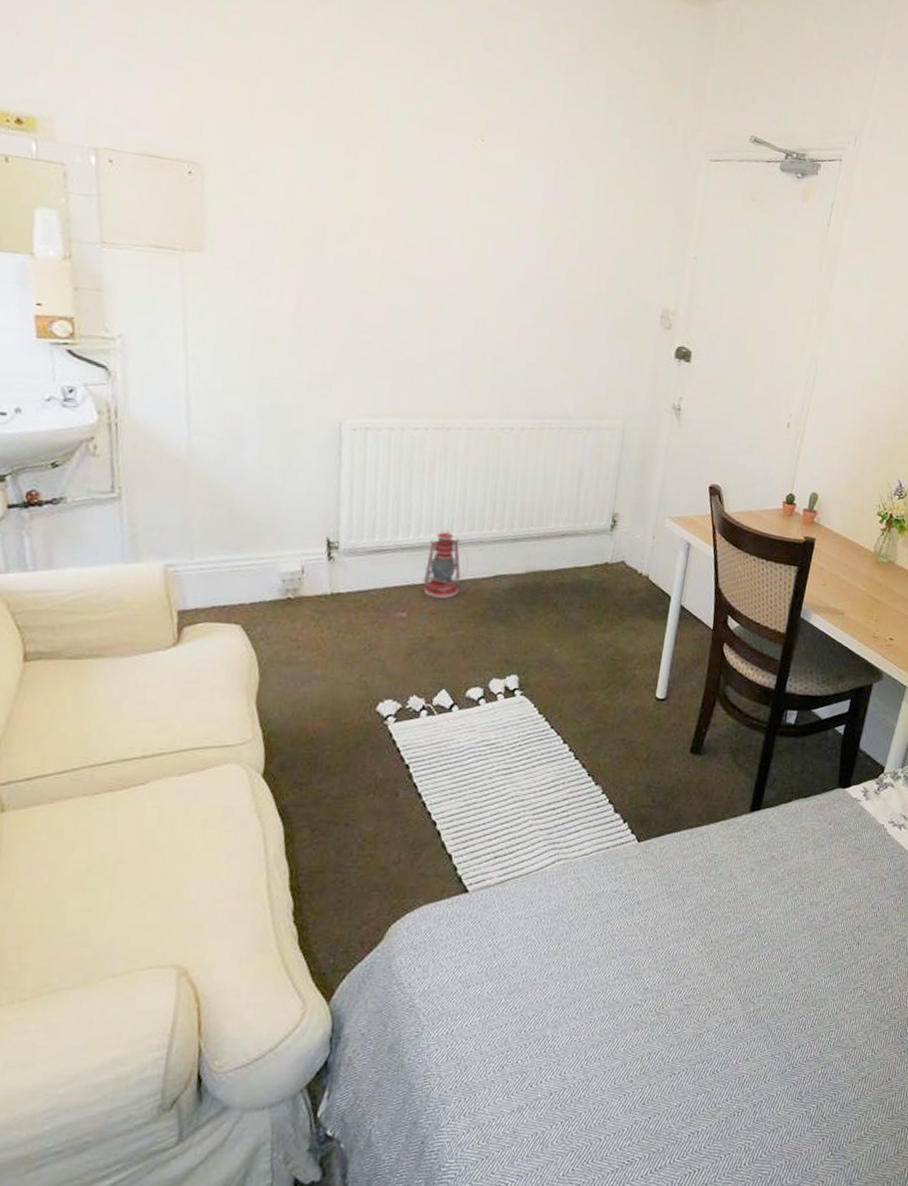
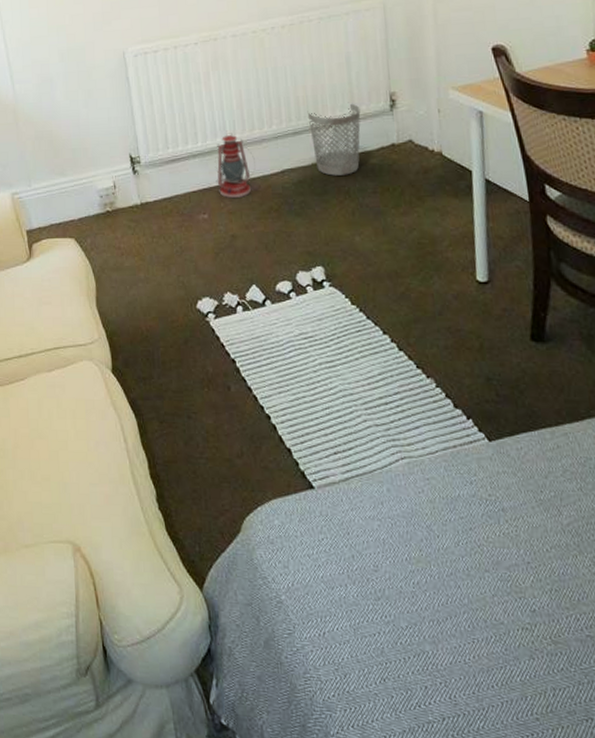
wastebasket: none [530,516,583,588] -> present [307,102,361,176]

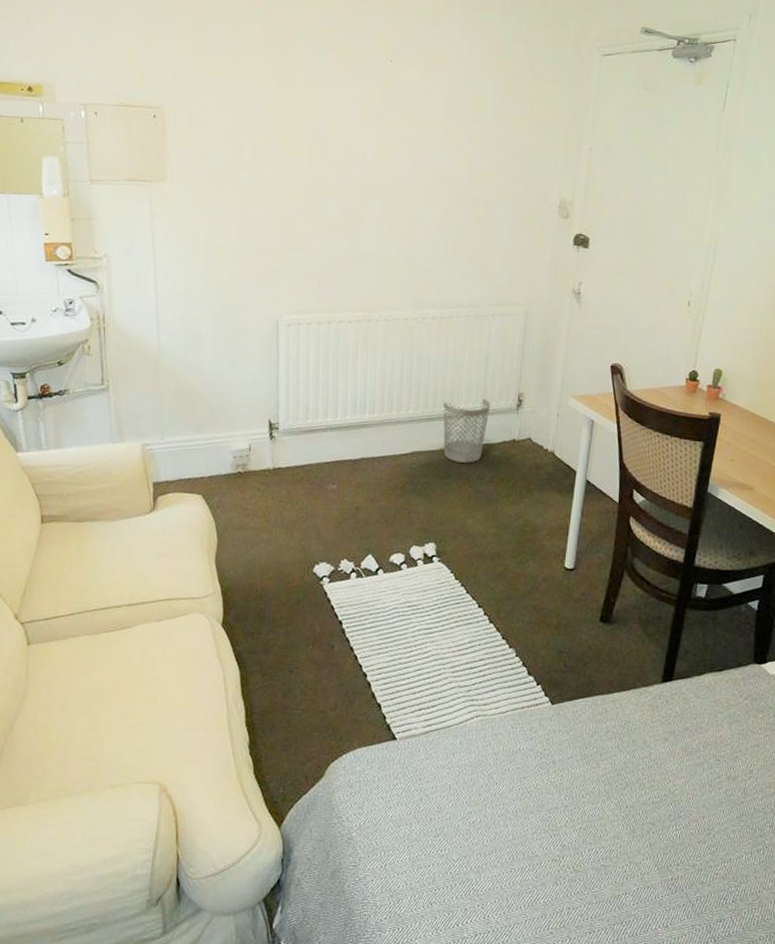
lantern: present [214,133,256,199] -> none [349,411,389,474]

